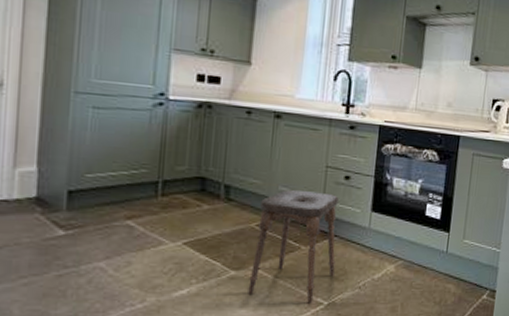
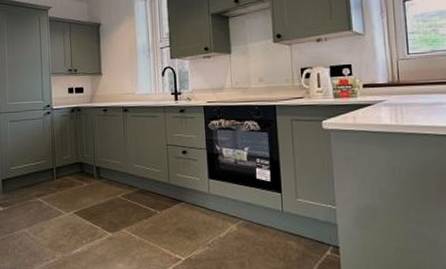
stool: present [248,189,339,304] -> none [122,165,186,259]

